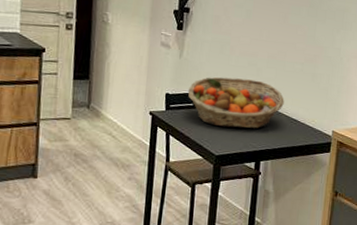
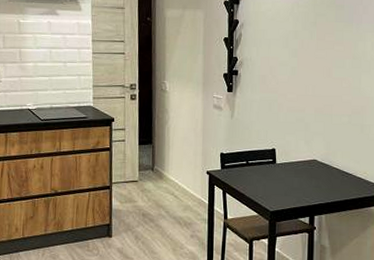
fruit basket: present [187,77,284,129] -> none [240,134,334,184]

